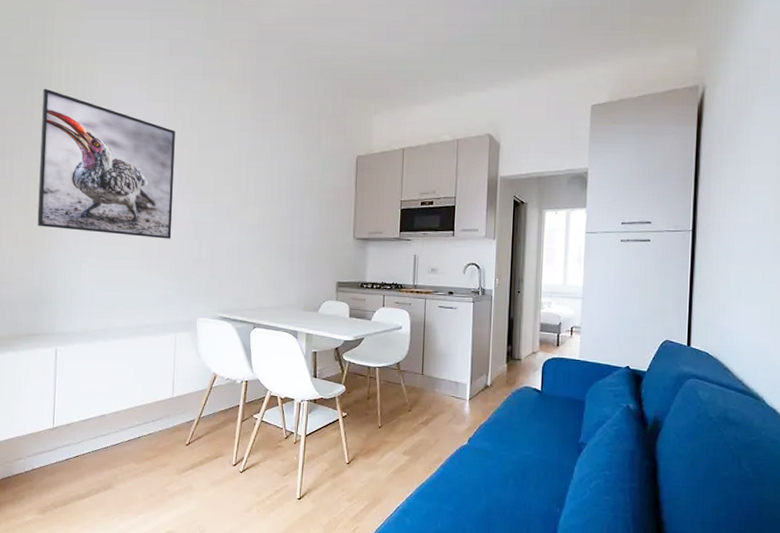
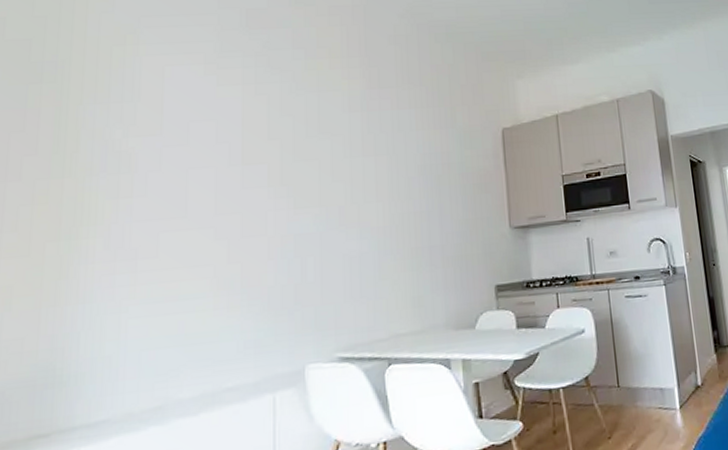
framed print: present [37,88,175,239] -> none [46,80,261,272]

